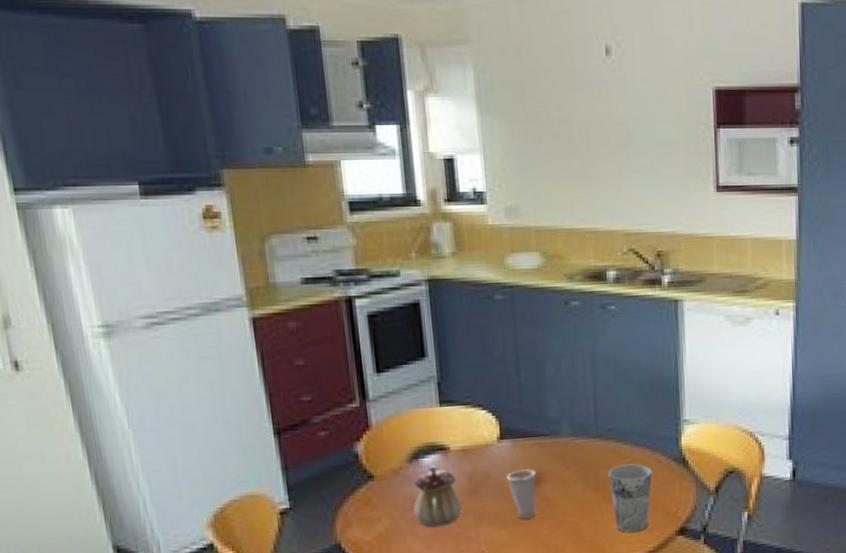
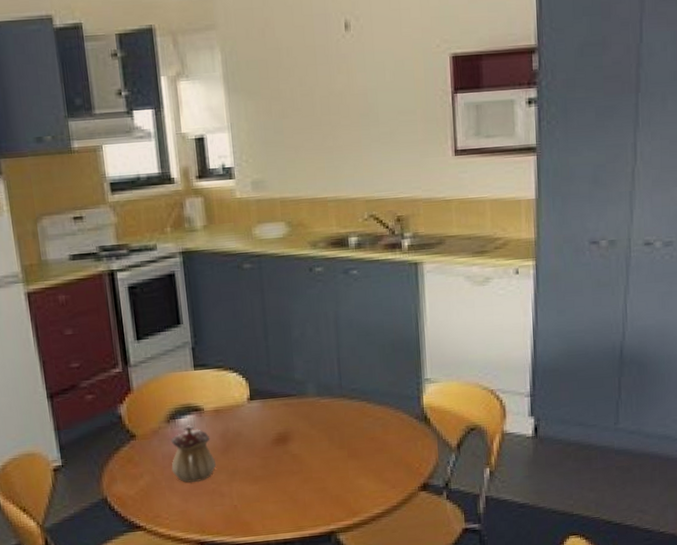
cup: present [506,469,537,520] -> none [256,428,285,476]
cup: present [608,463,652,533] -> none [352,422,395,488]

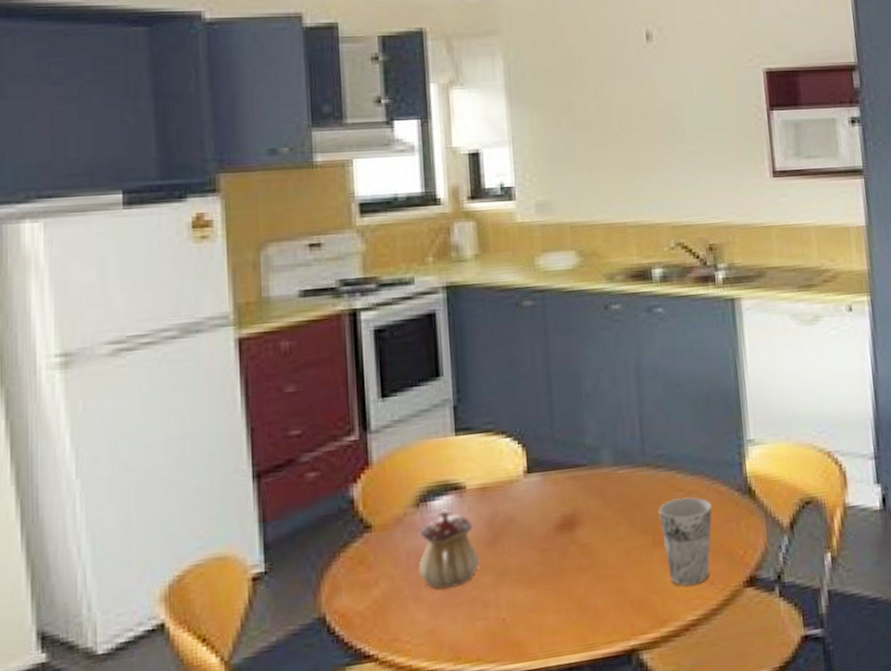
cup: none [352,422,395,488] -> present [659,496,712,586]

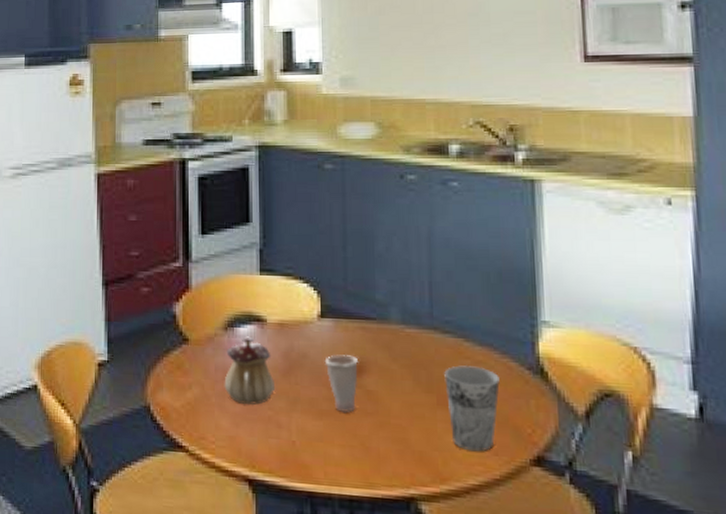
cup: none [534,509,572,575] -> present [324,354,359,414]

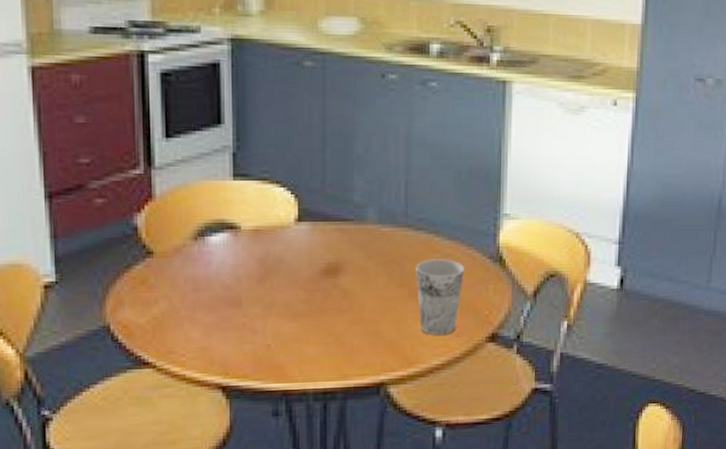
teapot: present [224,336,276,405] -> none [194,245,251,314]
cup: present [324,354,359,414] -> none [301,257,336,313]

